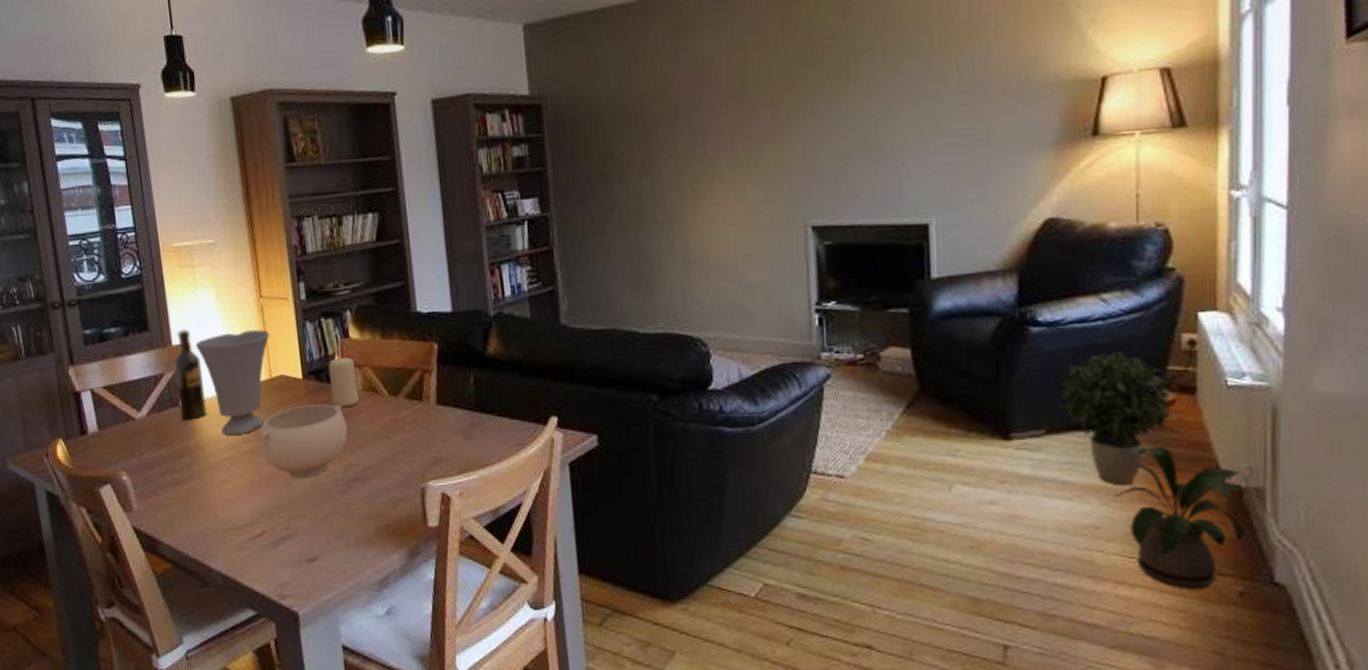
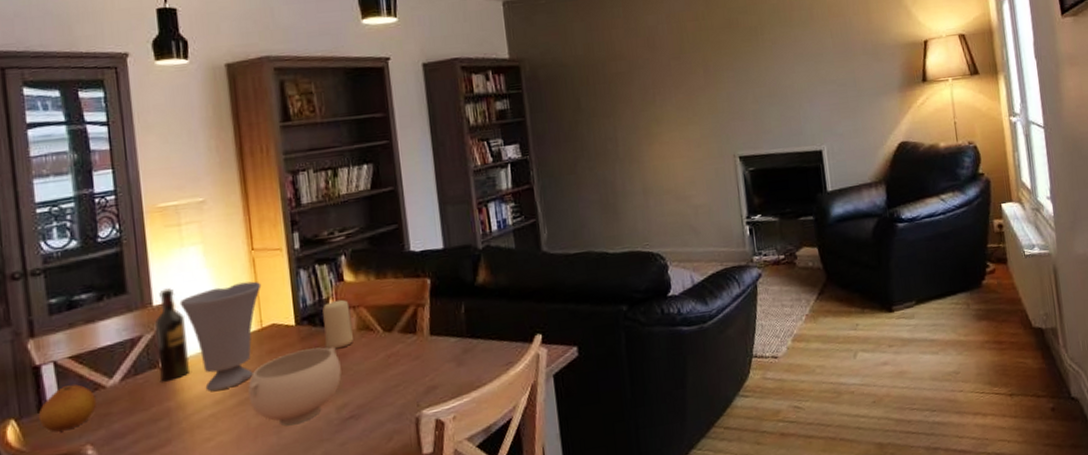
fruit: none [81,413,128,455] -> present [38,384,97,432]
potted plant: present [1059,351,1175,485] -> none [922,236,996,338]
house plant: present [1113,447,1247,589] -> none [964,305,1050,412]

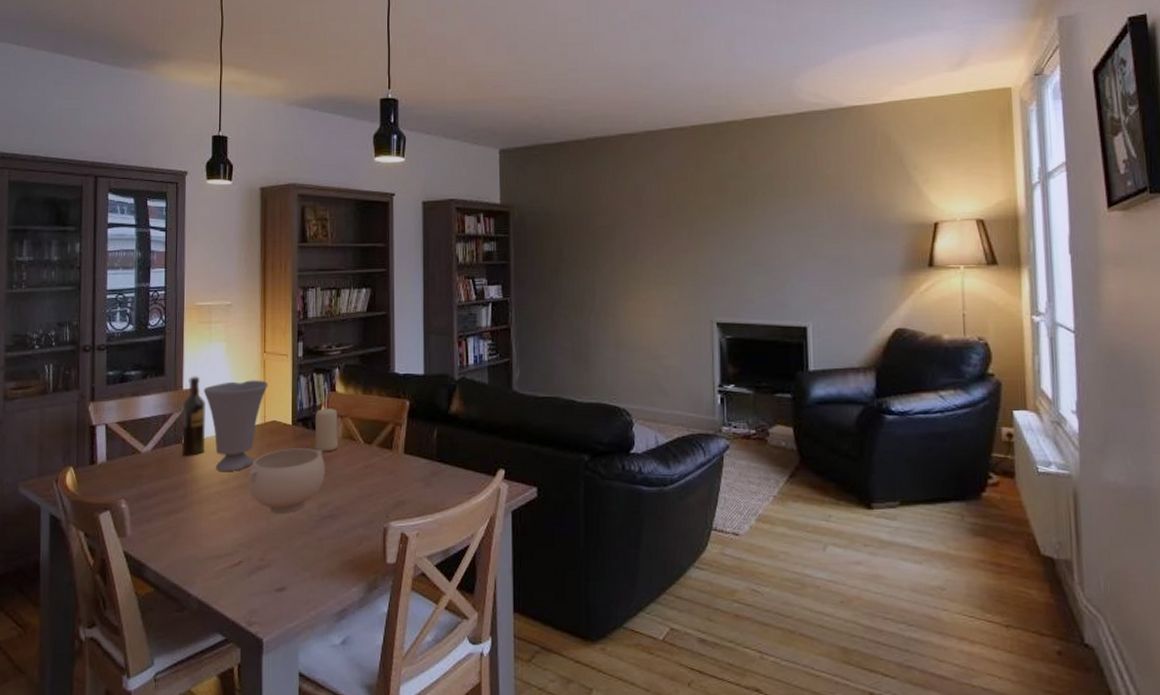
fruit: present [38,384,97,432] -> none [90,446,133,484]

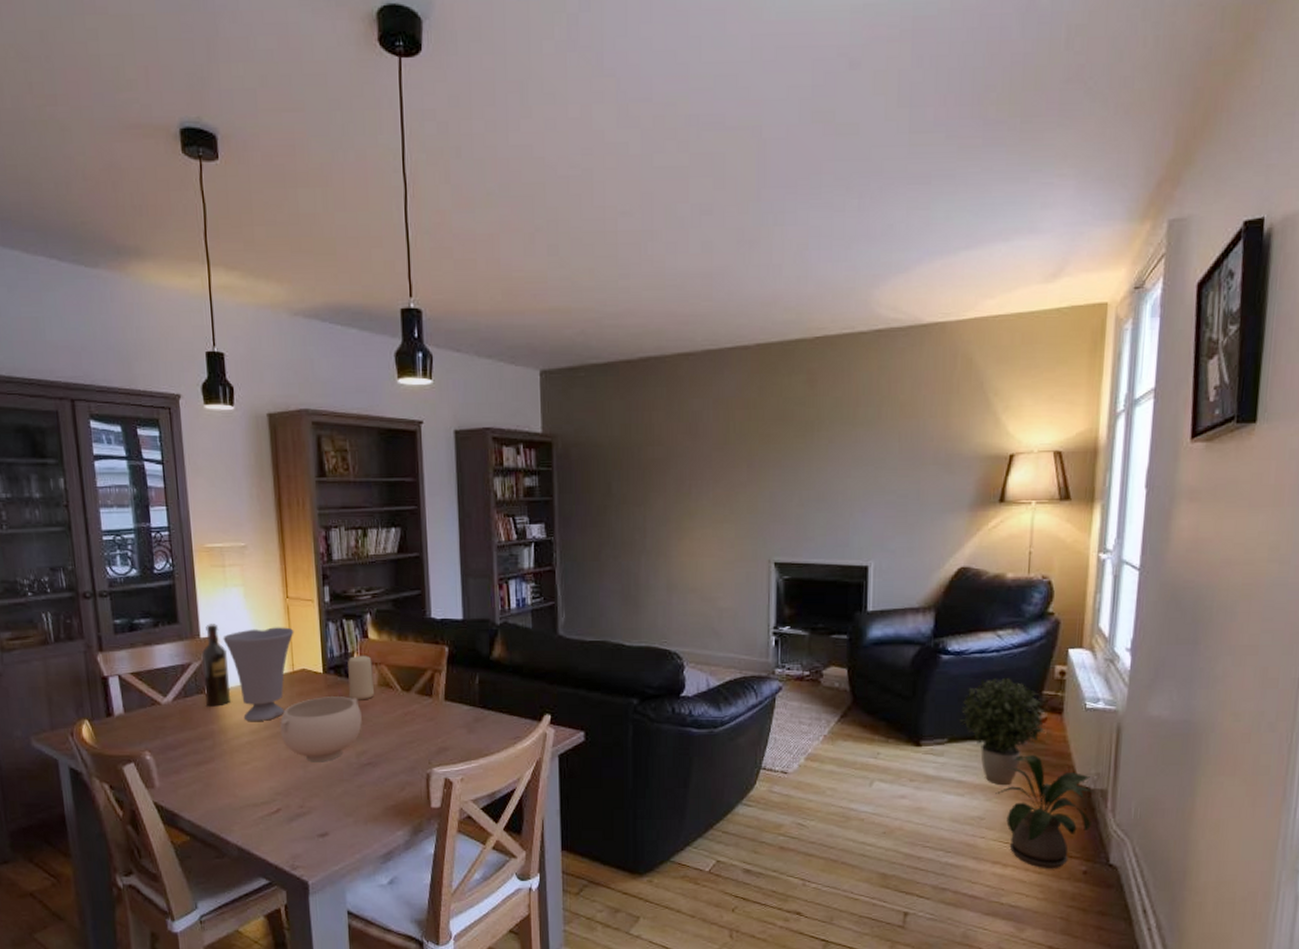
potted plant: none [910,438,999,552] -> present [959,677,1048,785]
house plant: none [954,521,1060,647] -> present [995,755,1095,868]

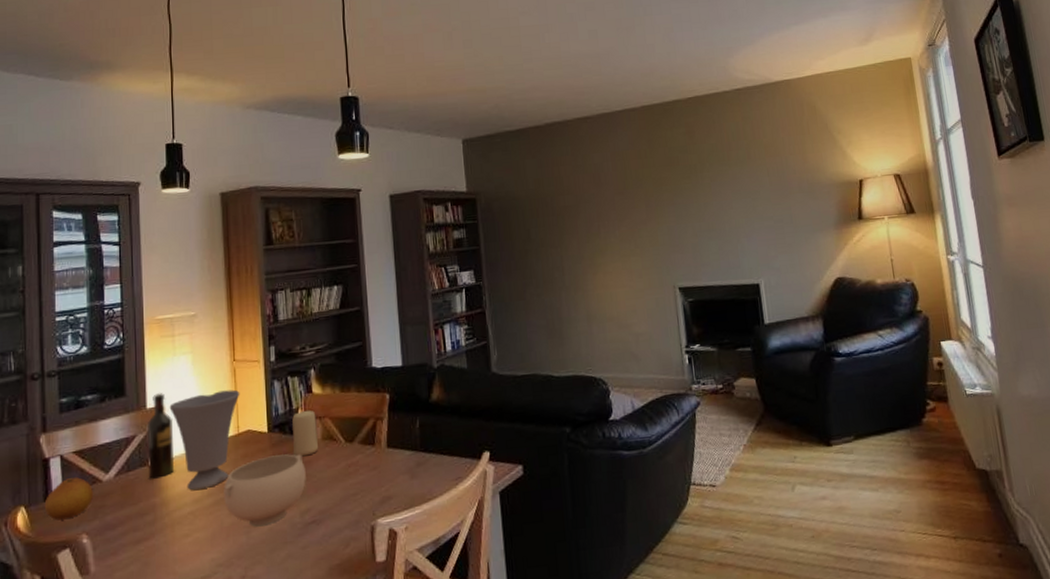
fruit: none [107,698,154,736] -> present [44,477,94,521]
potted plant: present [959,677,1048,785] -> none [860,372,937,476]
house plant: present [995,755,1095,868] -> none [905,444,996,556]

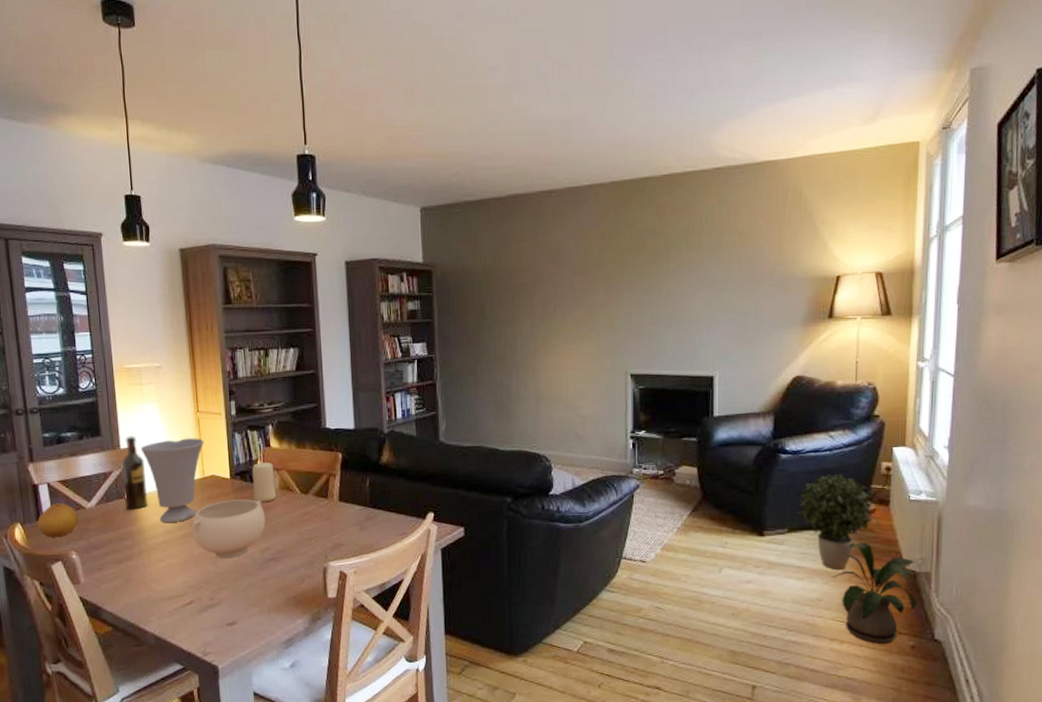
potted plant: none [860,372,937,476] -> present [798,473,876,569]
house plant: none [905,444,996,556] -> present [831,543,920,644]

